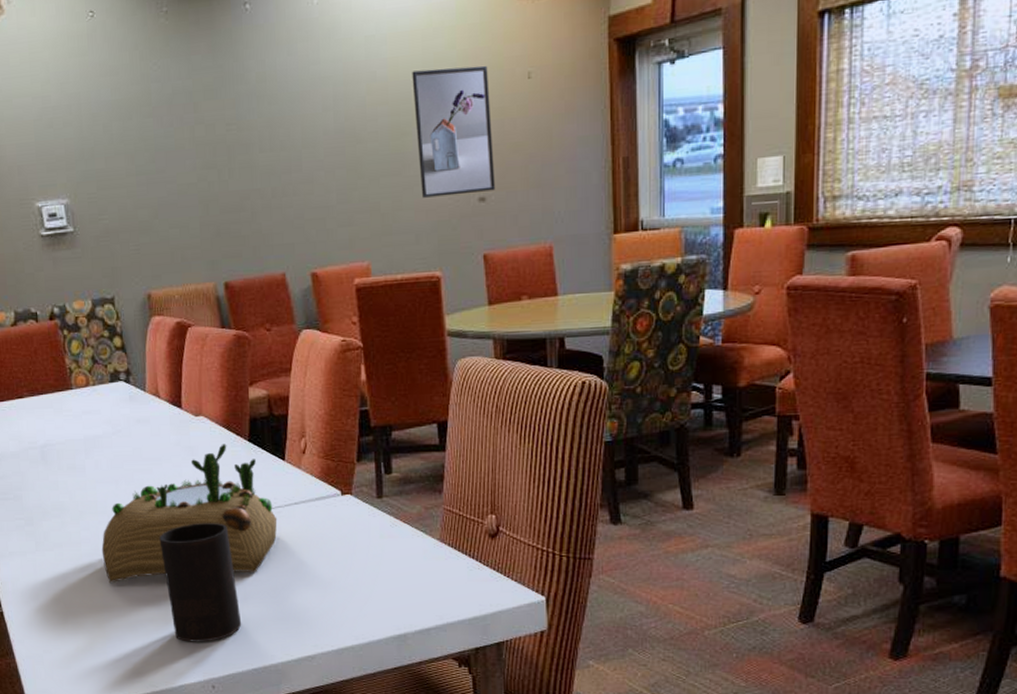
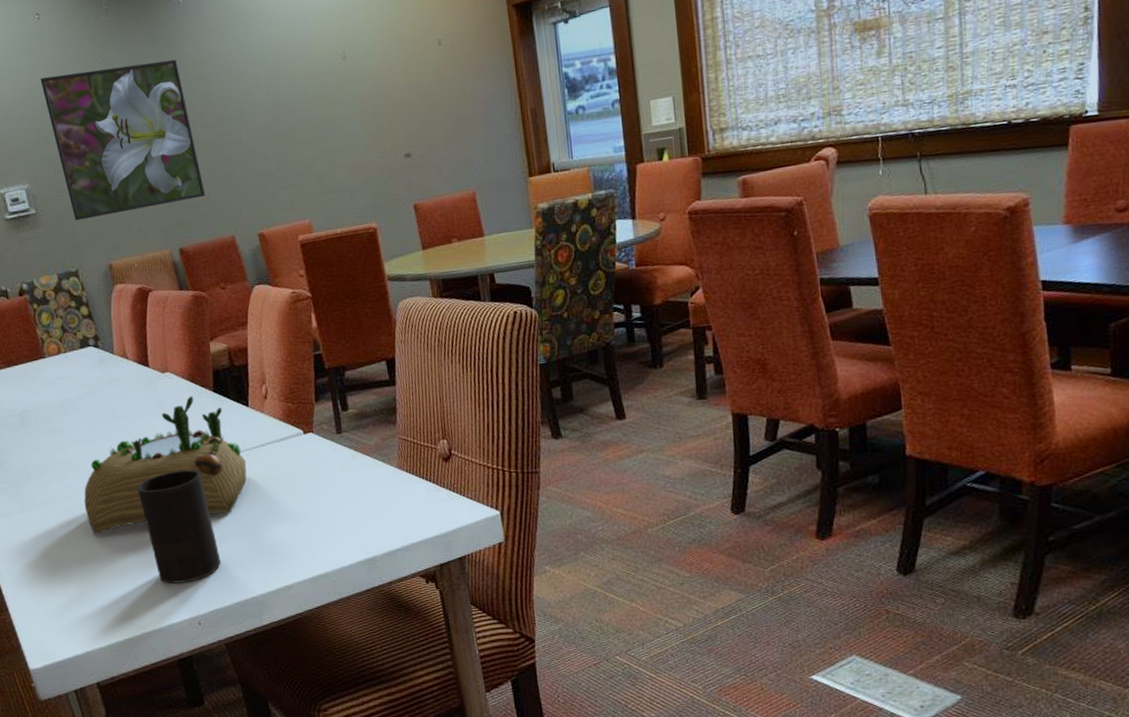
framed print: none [89,72,258,243] -> present [40,59,206,221]
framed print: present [412,65,496,198] -> none [334,36,419,158]

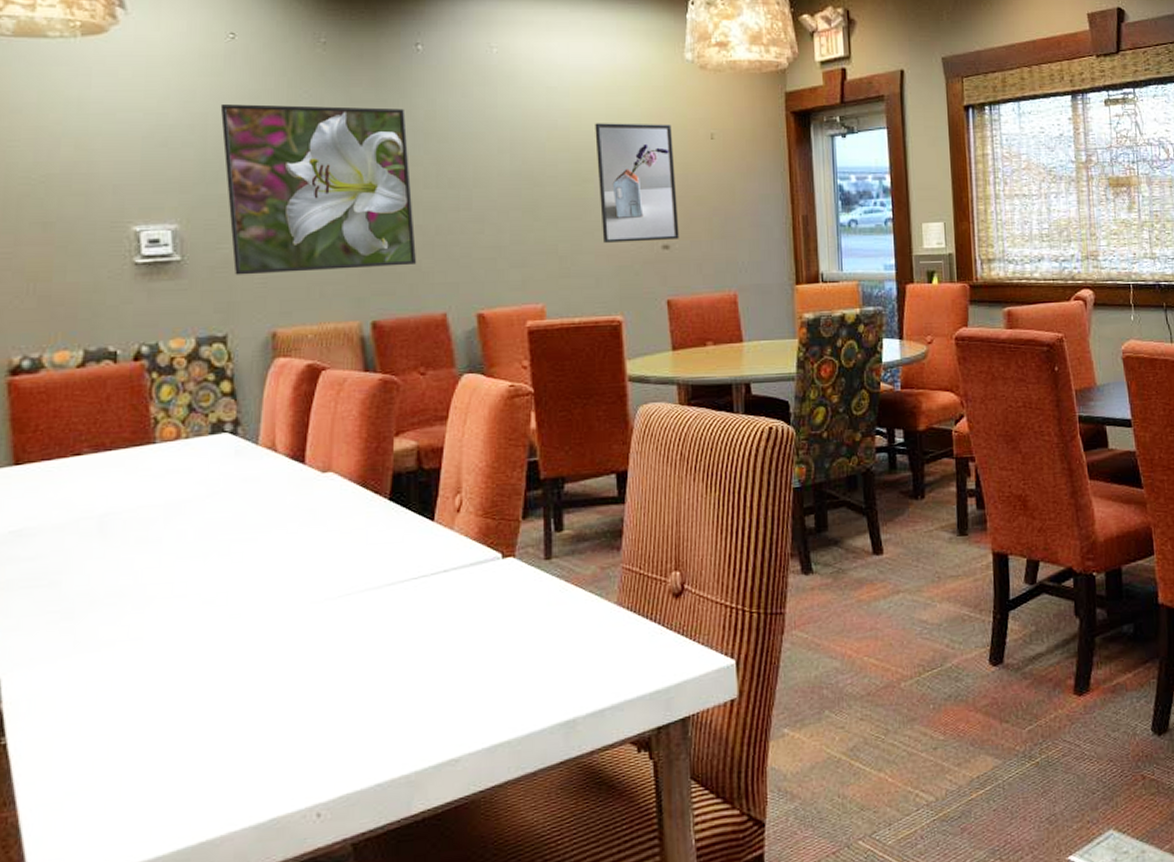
succulent planter: present [84,396,247,536] -> none [173,504,421,690]
cup: present [137,470,222,584] -> none [259,600,365,759]
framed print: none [334,36,419,158] -> present [595,123,680,243]

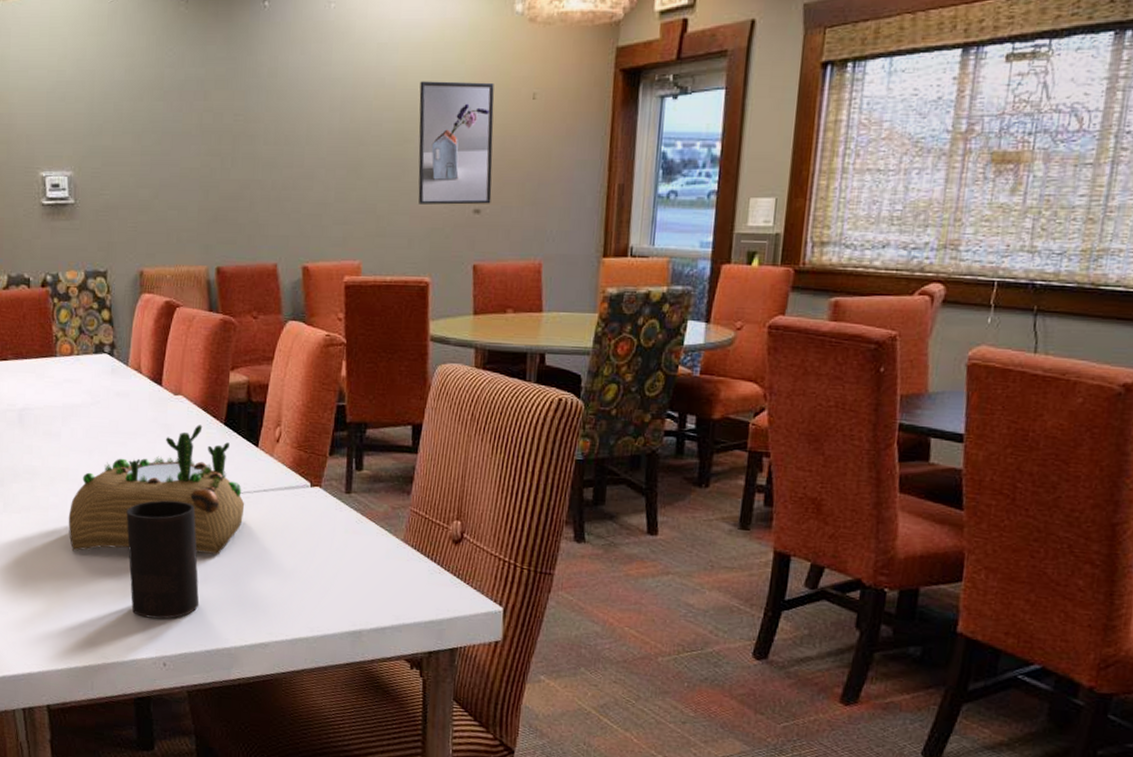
succulent planter: none [173,504,421,690] -> present [68,424,245,555]
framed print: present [220,104,417,275] -> none [104,62,255,219]
cup: none [259,600,365,759] -> present [126,500,200,620]

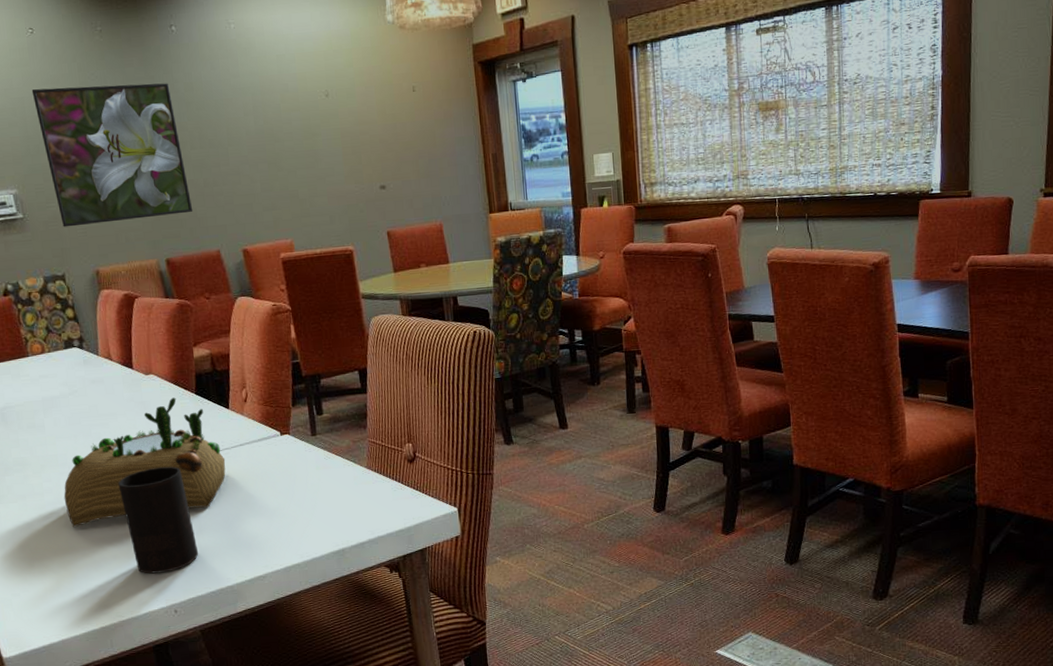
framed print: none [104,62,255,219] -> present [31,83,193,227]
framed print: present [418,81,495,205] -> none [318,80,393,186]

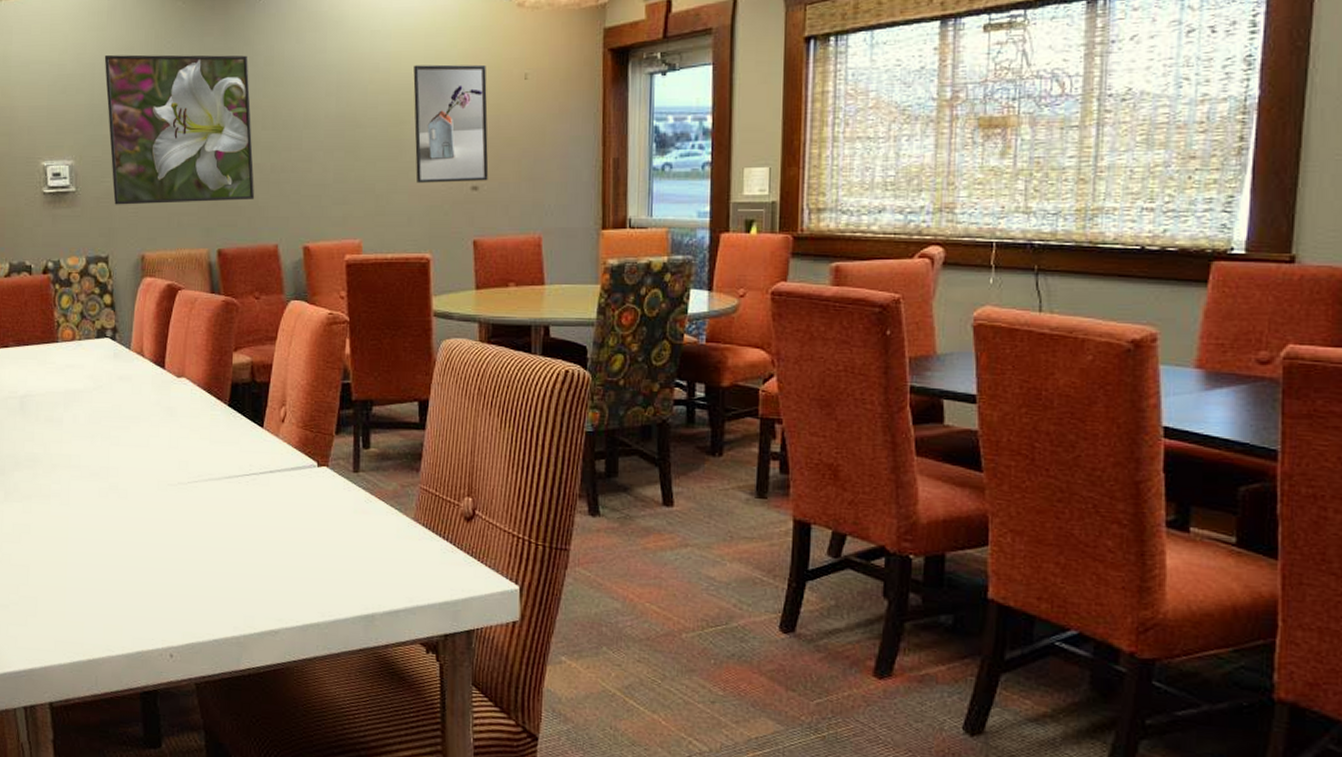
succulent planter: present [64,397,226,528] -> none [70,407,251,540]
cup: present [118,466,199,574] -> none [130,484,206,608]
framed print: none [318,80,393,186] -> present [413,64,489,183]

